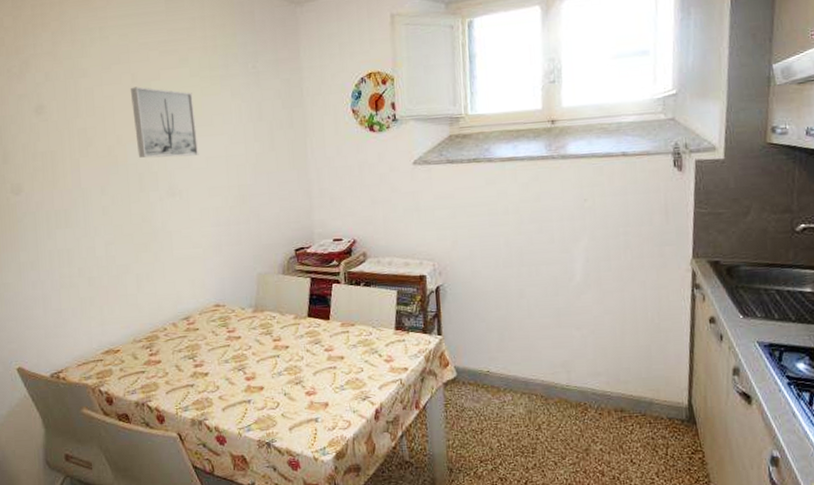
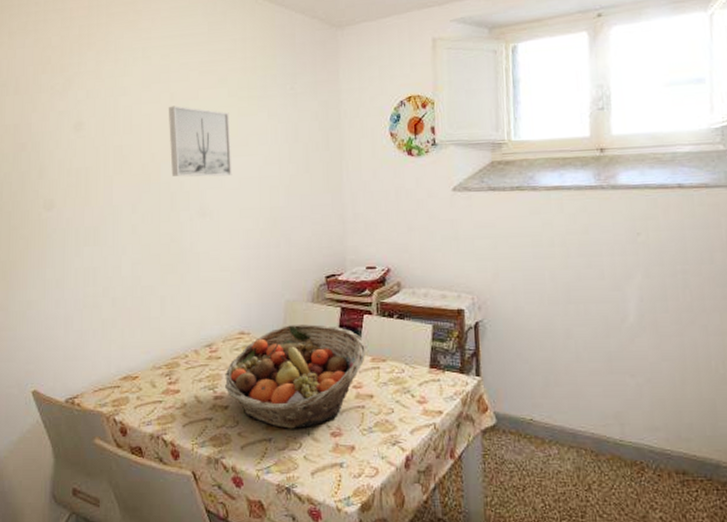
fruit basket: none [203,294,336,391] -> present [224,324,366,429]

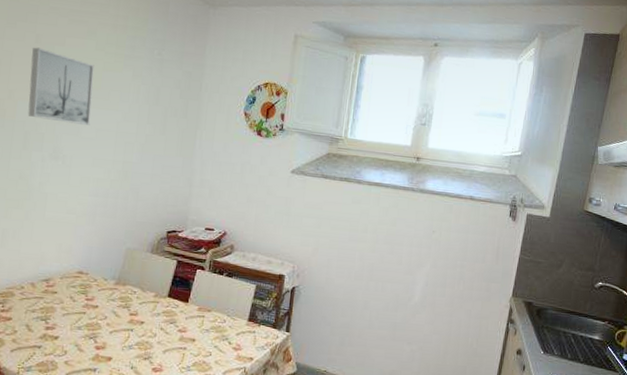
fruit basket: present [224,324,366,429] -> none [56,270,195,363]

